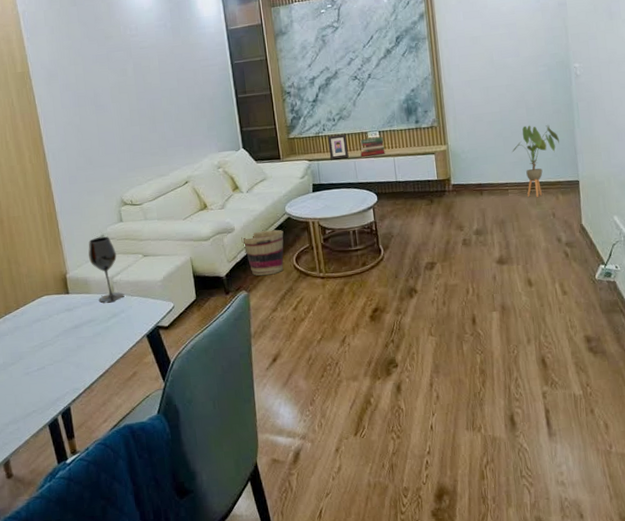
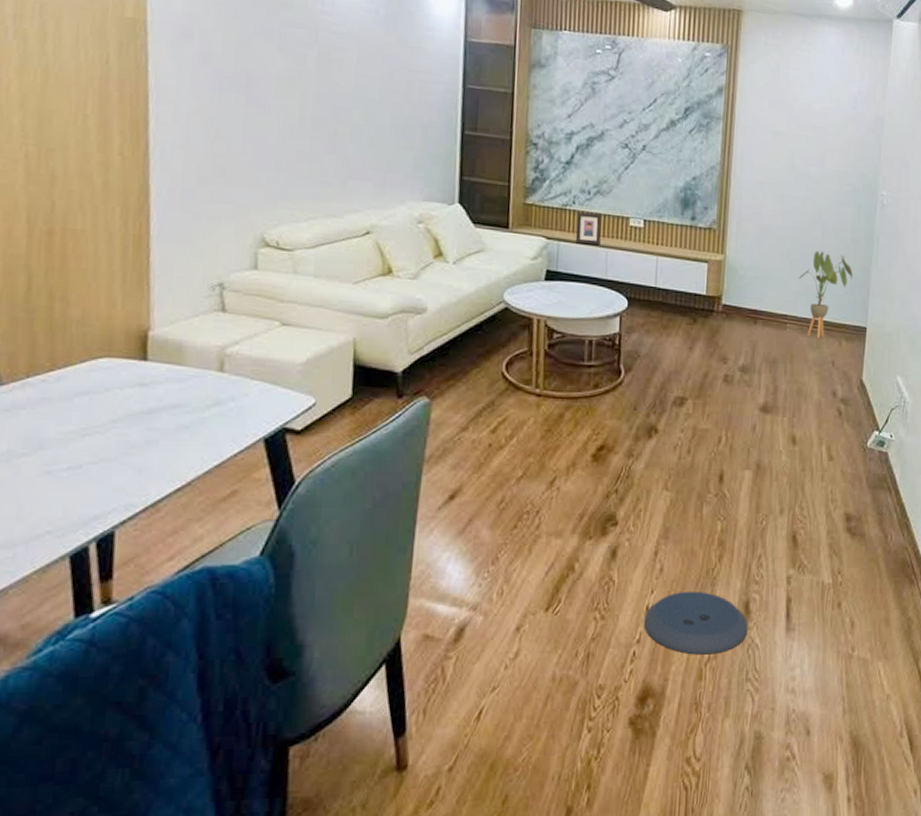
wineglass: present [88,236,125,303] -> none [192,284,240,384]
basket: present [241,229,284,276] -> none [434,318,496,381]
books: present [360,136,385,157] -> none [616,225,649,250]
robot vacuum: none [430,410,516,460] -> present [643,591,748,655]

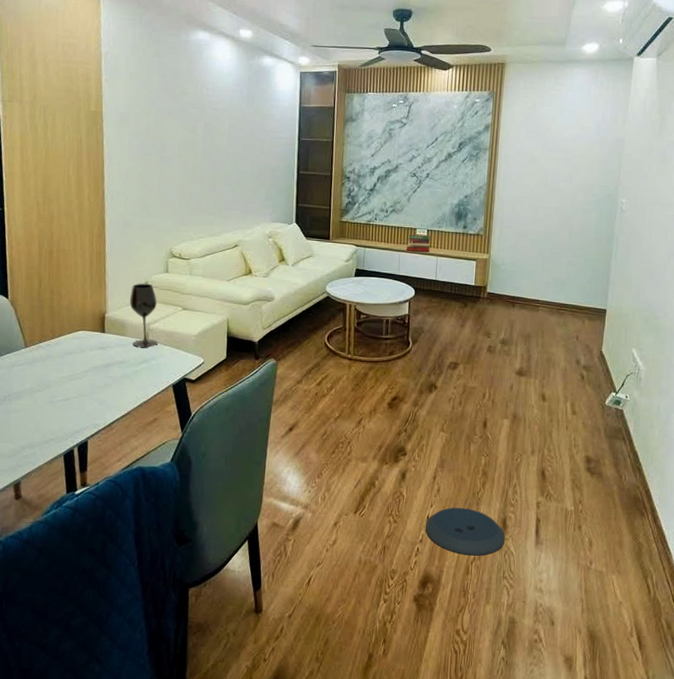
wineglass: none [192,284,240,384] -> present [130,283,158,348]
picture frame: present [575,211,602,246] -> none [377,225,396,250]
books: none [616,225,649,250] -> present [406,234,431,252]
house plant: present [798,251,853,339] -> none [549,249,595,318]

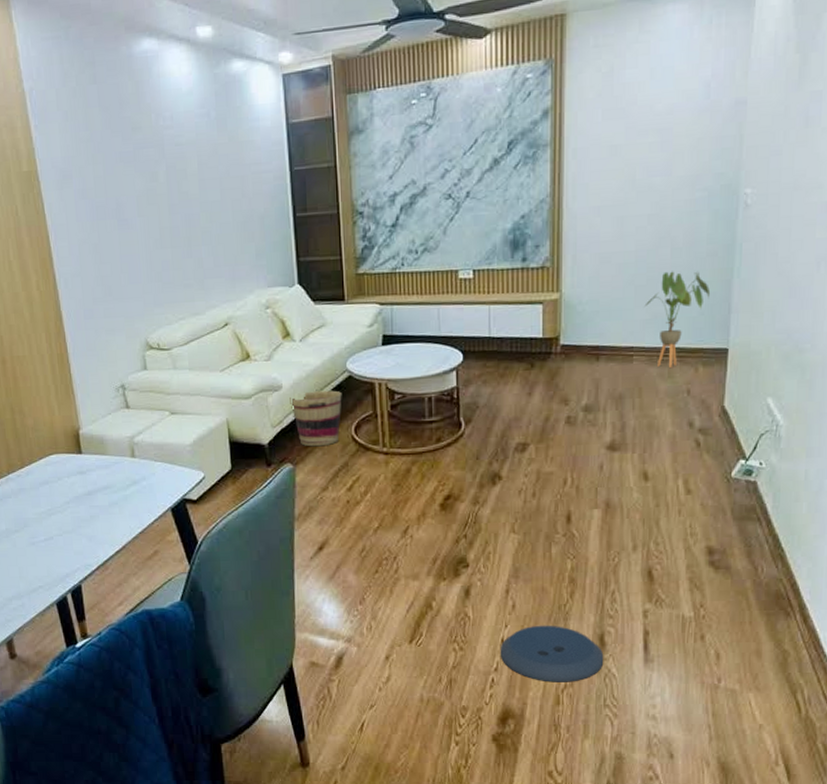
wineglass: present [130,283,158,348] -> none [105,386,147,468]
basket: none [279,304,321,348] -> present [290,390,342,447]
books: present [406,234,431,252] -> none [447,277,479,303]
house plant: none [549,249,595,318] -> present [644,271,710,367]

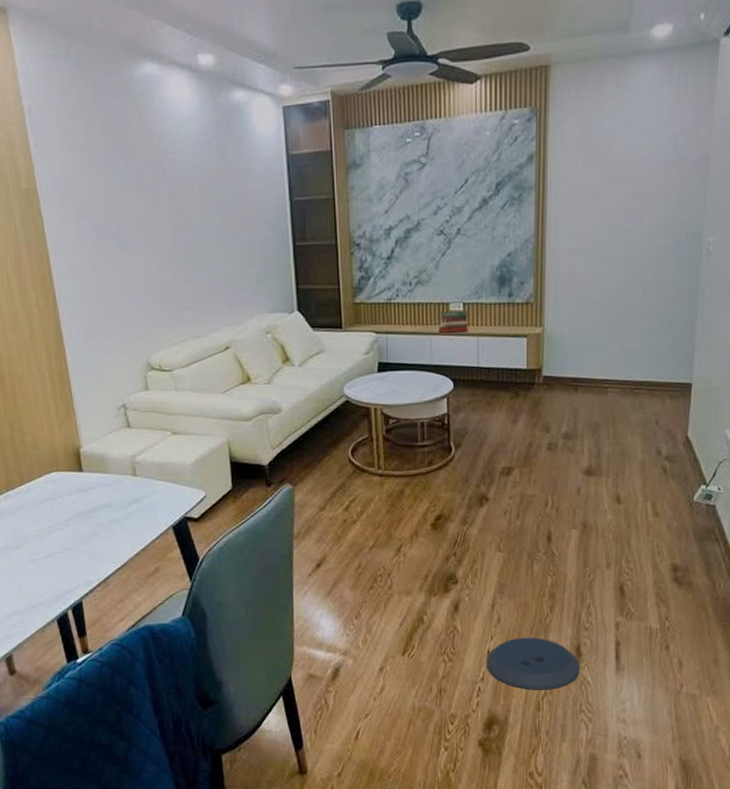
basket: present [290,390,342,447] -> none [289,414,340,468]
books: none [447,277,479,303] -> present [438,309,468,333]
house plant: present [644,271,710,367] -> none [618,310,676,399]

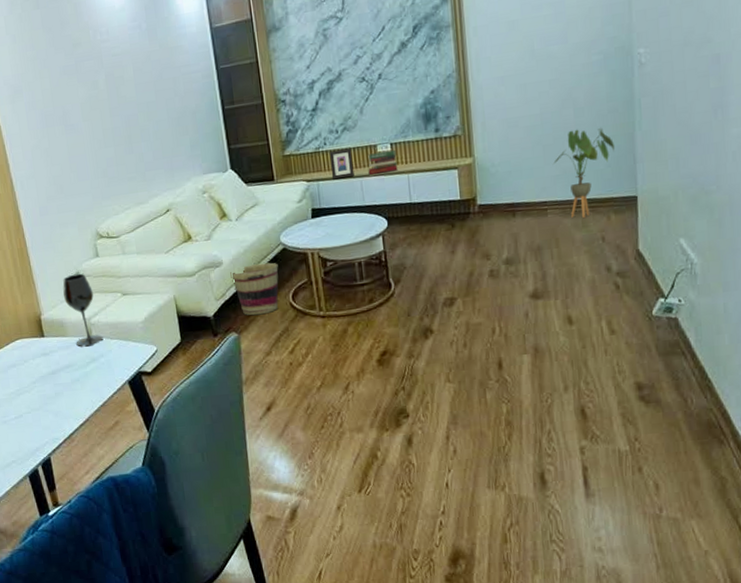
wineglass: none [106,406,148,486] -> present [62,273,104,347]
basket: none [289,414,340,468] -> present [230,262,279,316]
picture frame: none [401,303,424,334] -> present [329,148,354,180]
robot vacuum: present [486,637,580,690] -> none [445,467,547,522]
house plant: none [618,310,676,399] -> present [553,127,614,218]

